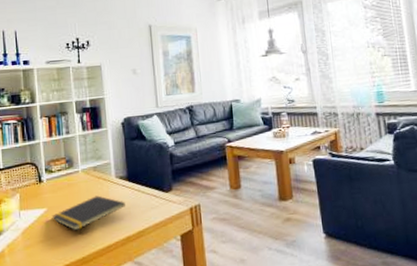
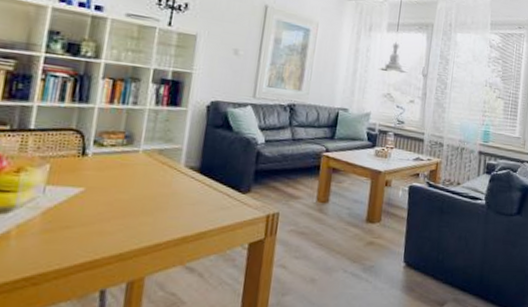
notepad: present [51,195,125,231] -> none [89,183,190,221]

